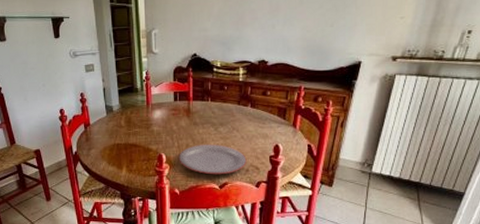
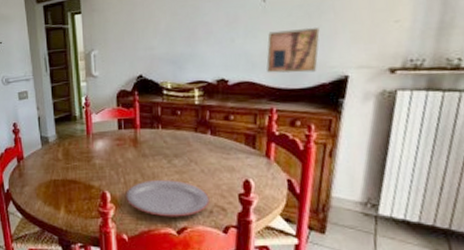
wall art: none [299,20,343,58] -> present [266,28,320,74]

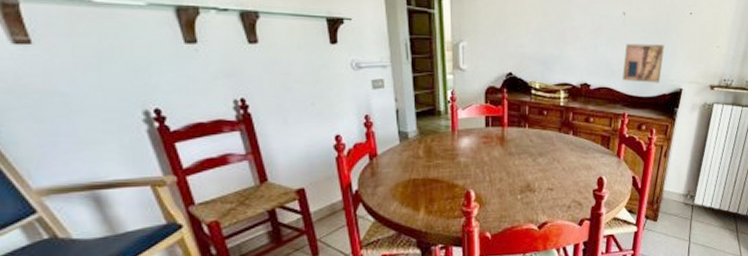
plate: present [126,179,210,217] -> none [490,177,569,214]

